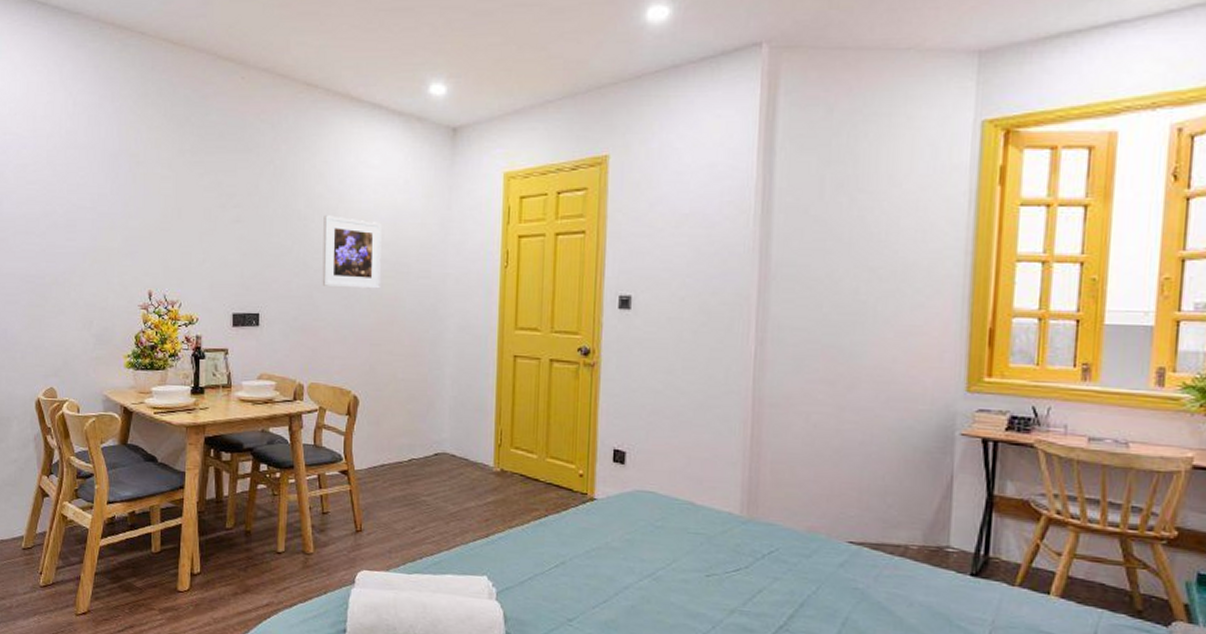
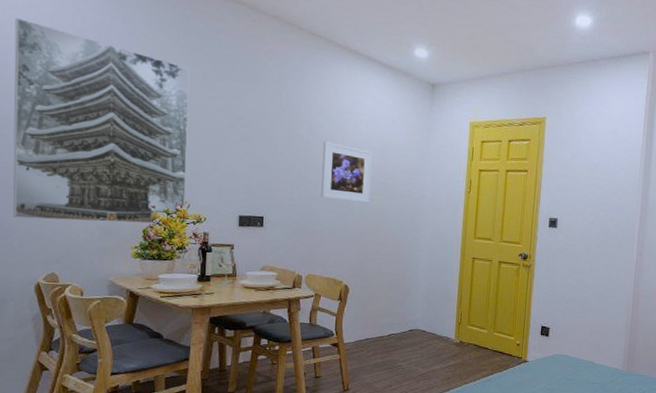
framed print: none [14,111,178,329] -> present [13,18,190,224]

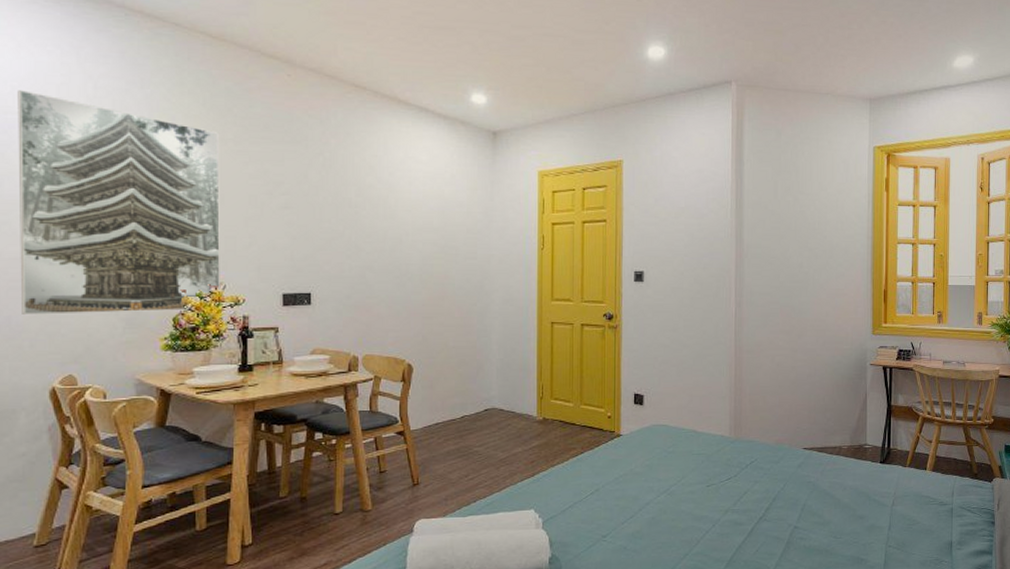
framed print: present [320,141,373,203] -> none [374,203,431,269]

